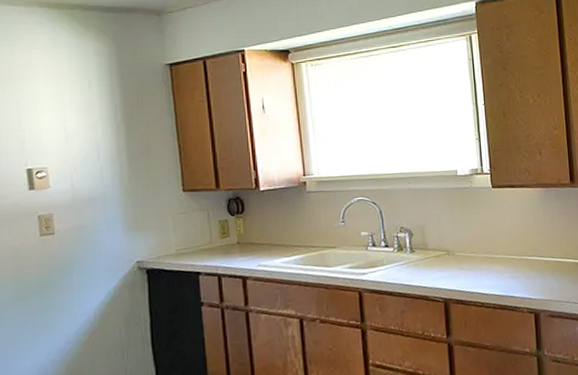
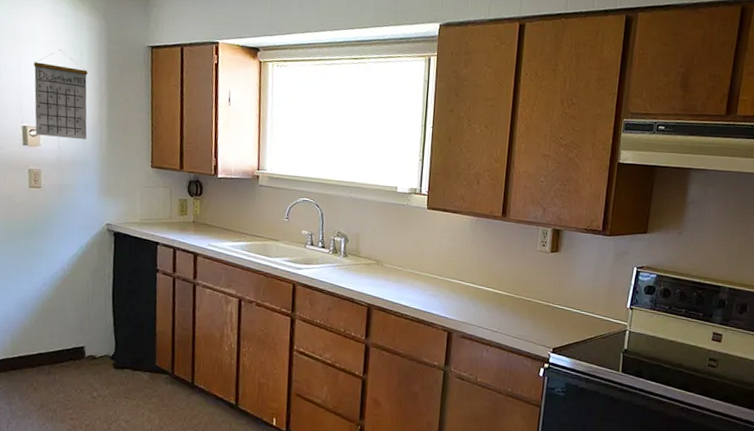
calendar: none [35,81,105,177] -> present [34,50,88,139]

